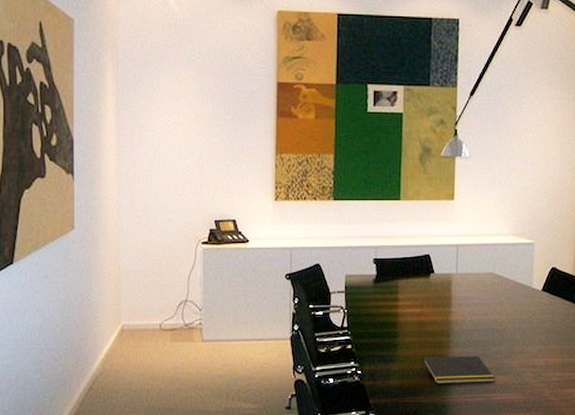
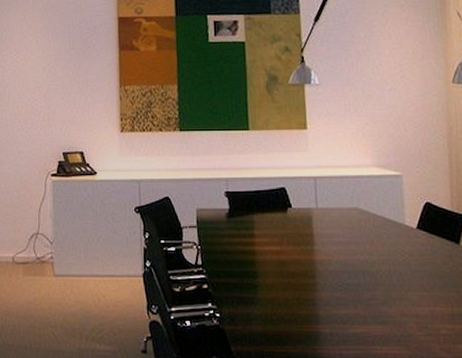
notepad: present [422,356,496,384] -> none [286,300,373,333]

